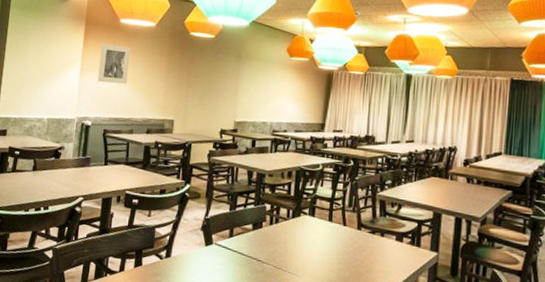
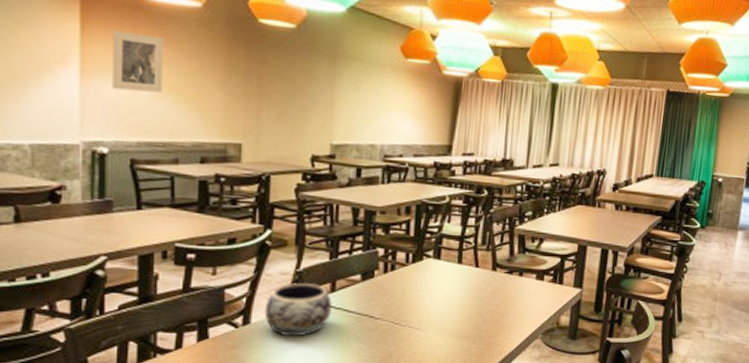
decorative bowl: none [181,227,230,272] -> present [264,283,332,337]

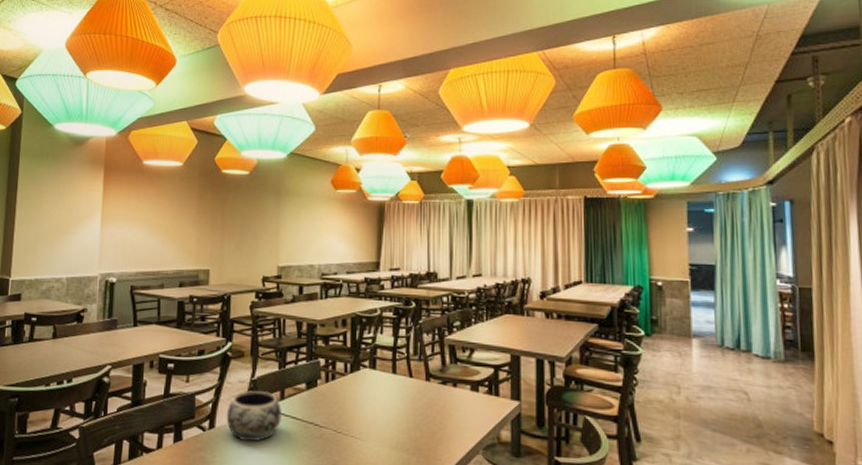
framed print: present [112,29,163,92] -> none [121,188,156,233]

